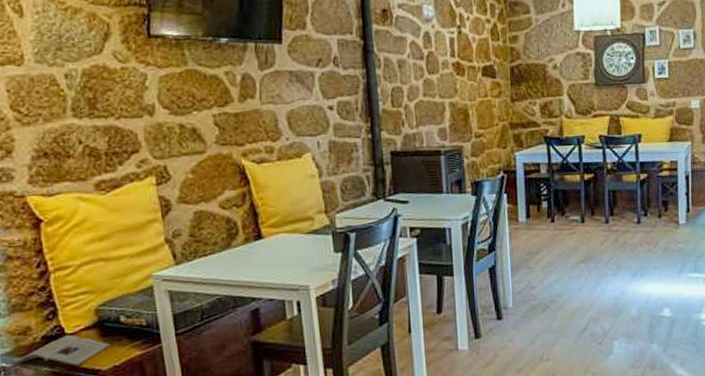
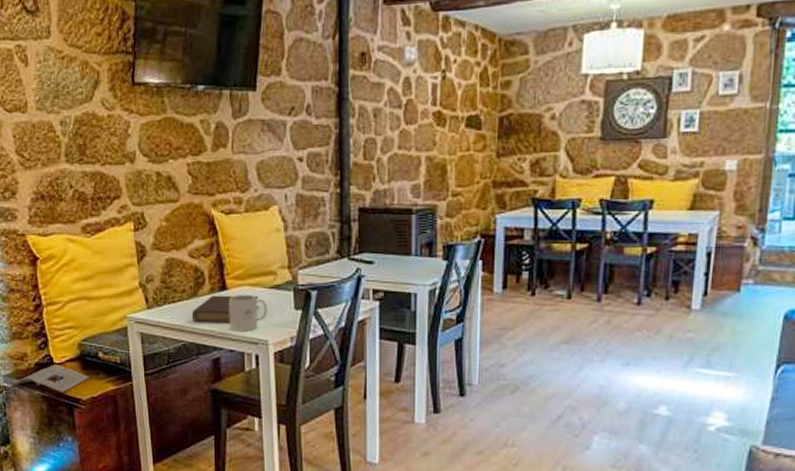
book: none [225,242,298,275] -> present [191,295,259,323]
mug: none [265,241,307,280] -> present [229,294,267,331]

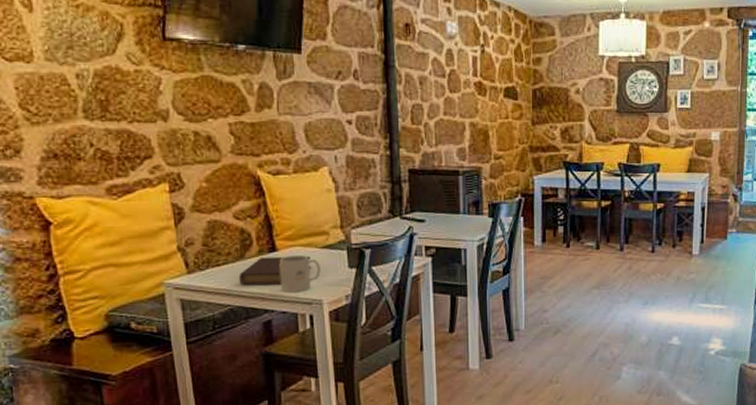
magazine: present [12,365,90,394] -> none [21,339,121,371]

